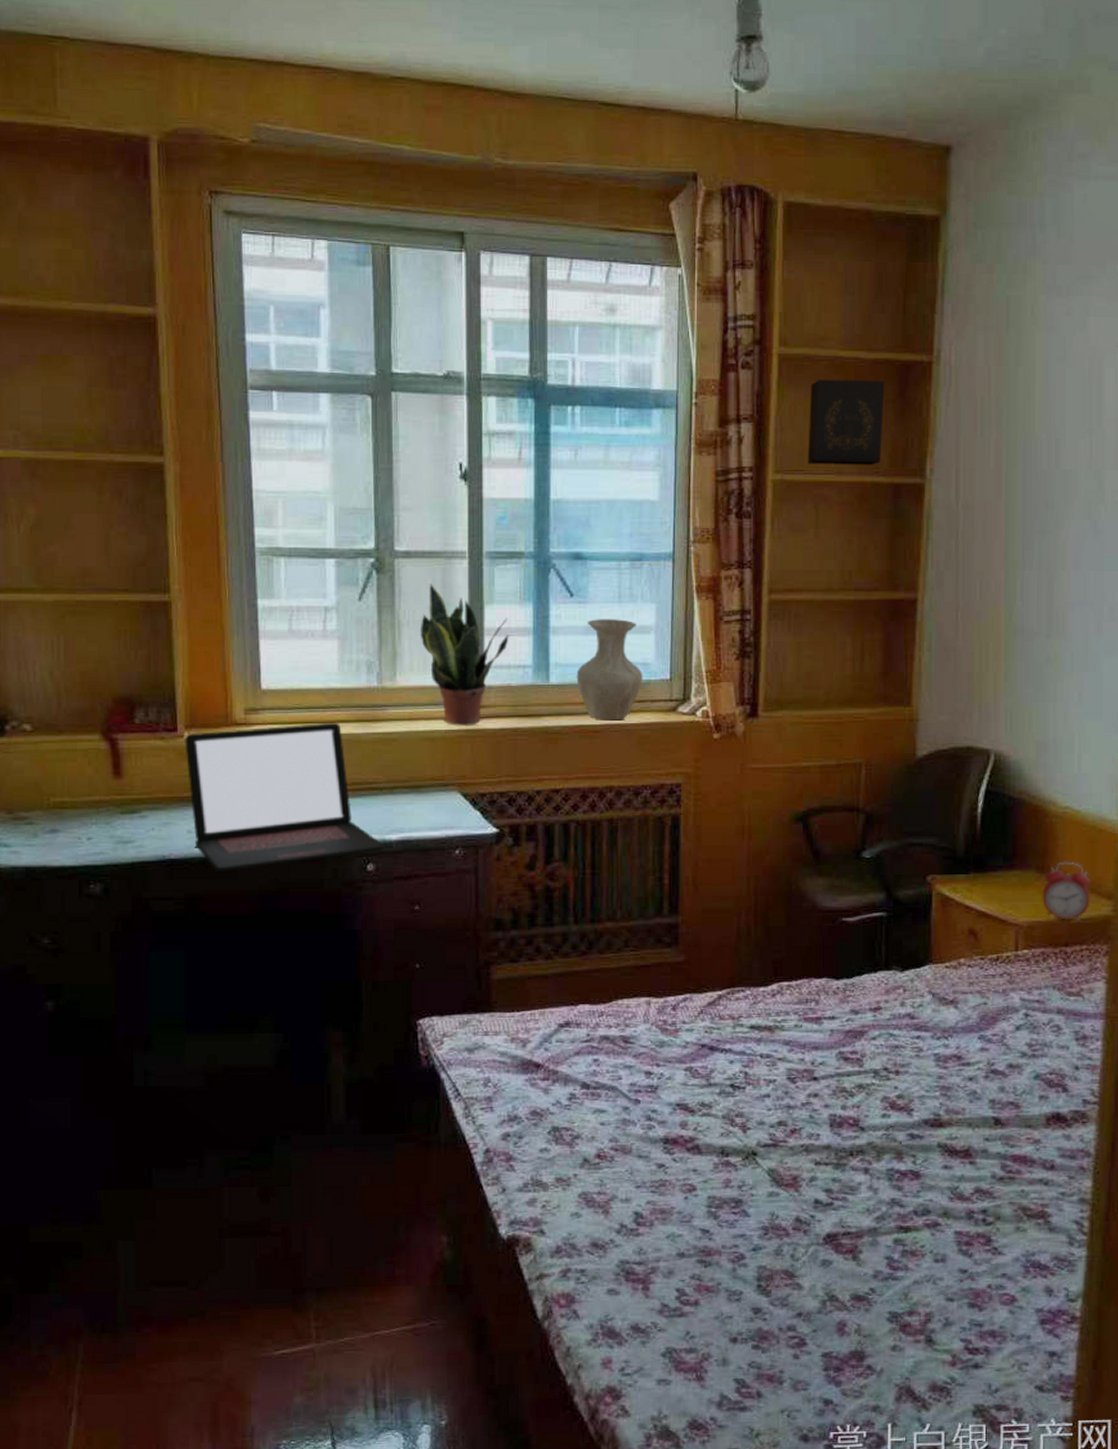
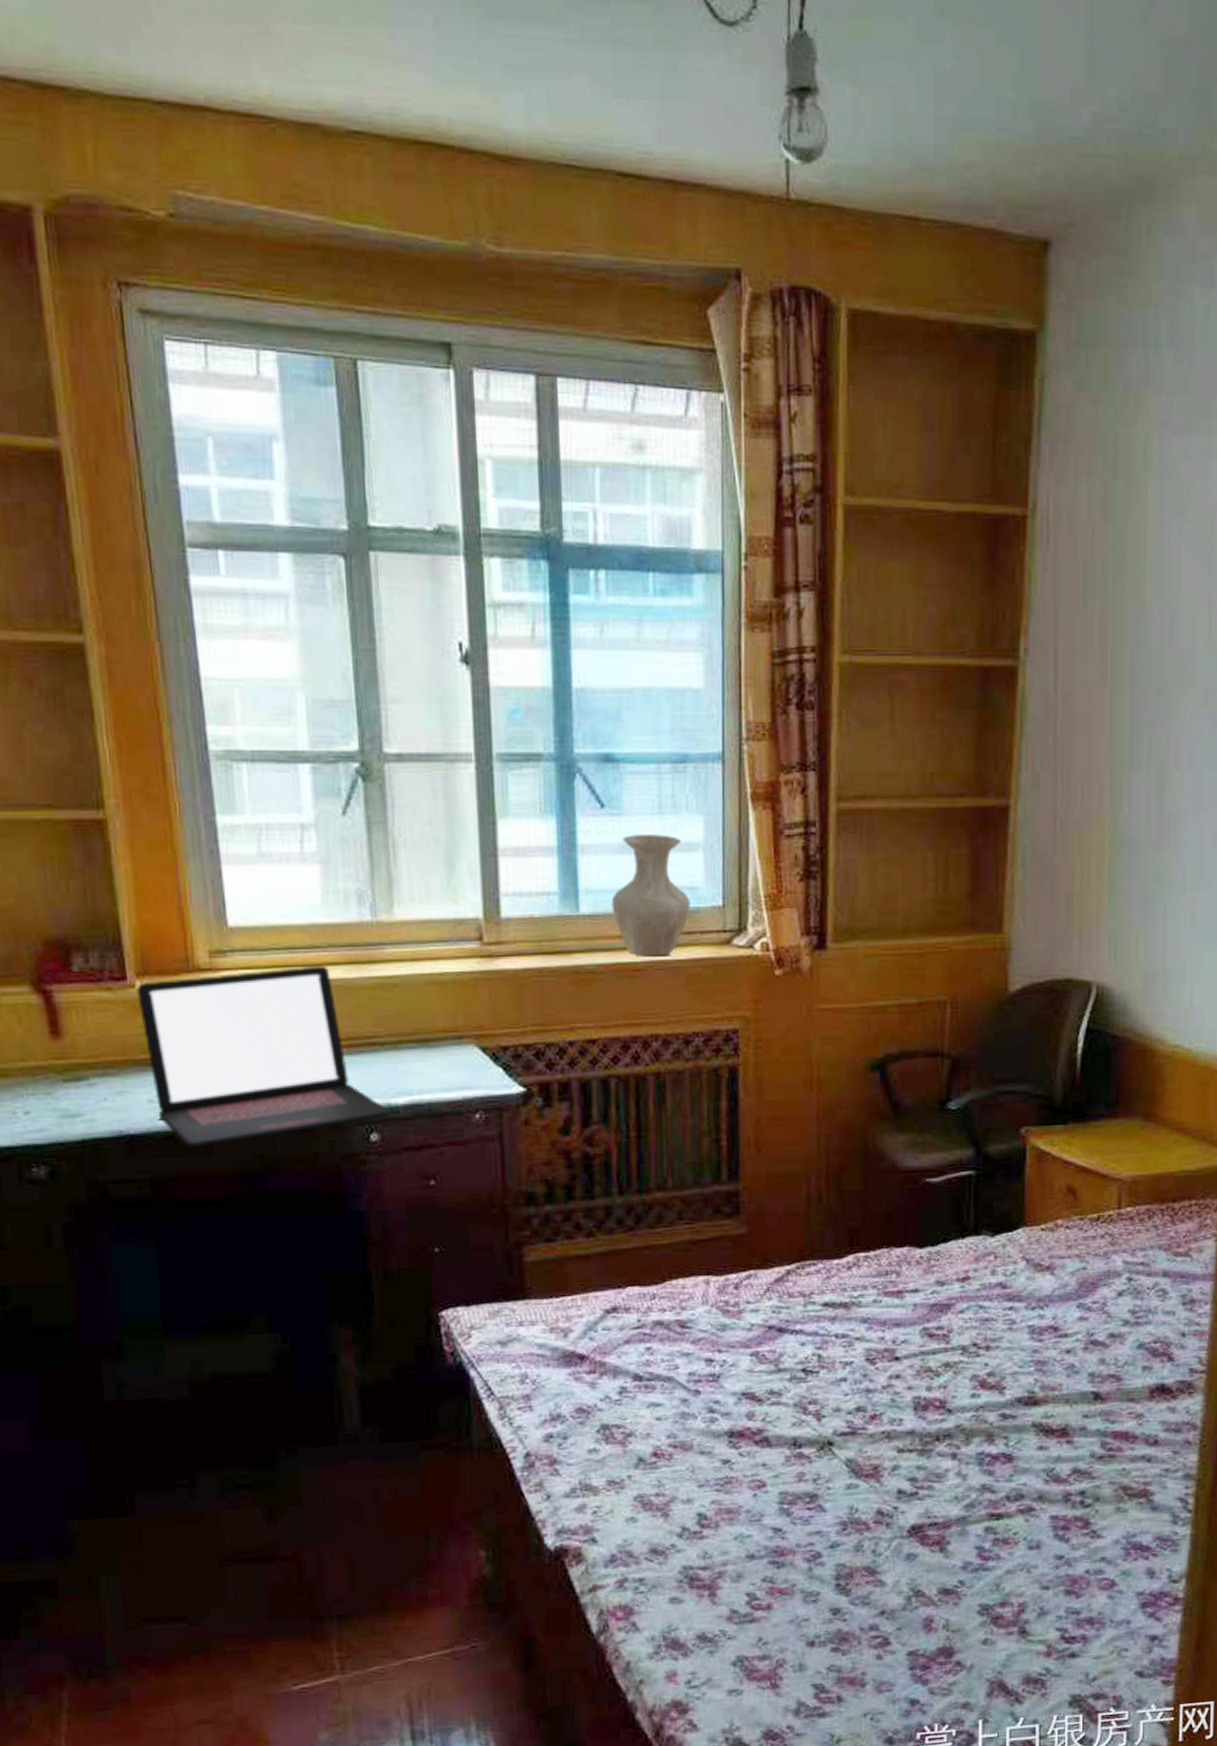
potted plant: present [420,584,509,726] -> none [419,793,529,967]
decorative box: present [807,380,885,465] -> none [880,538,971,644]
alarm clock: present [1042,861,1092,921] -> none [1148,1107,1203,1174]

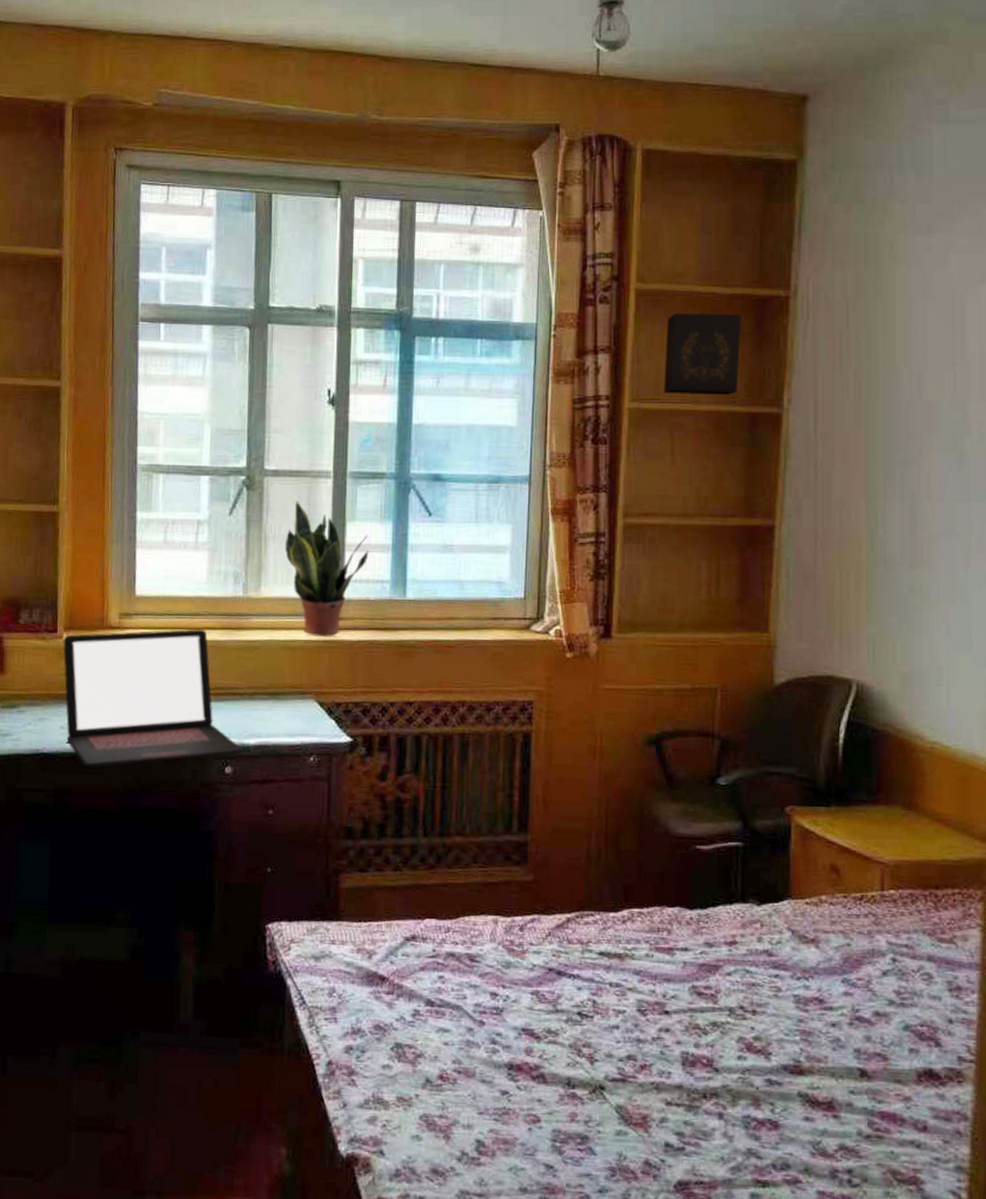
potted plant: none [419,793,529,967] -> present [284,501,369,637]
vase: present [611,834,691,958] -> none [432,538,497,638]
decorative box: none [880,538,971,644] -> present [664,313,742,395]

